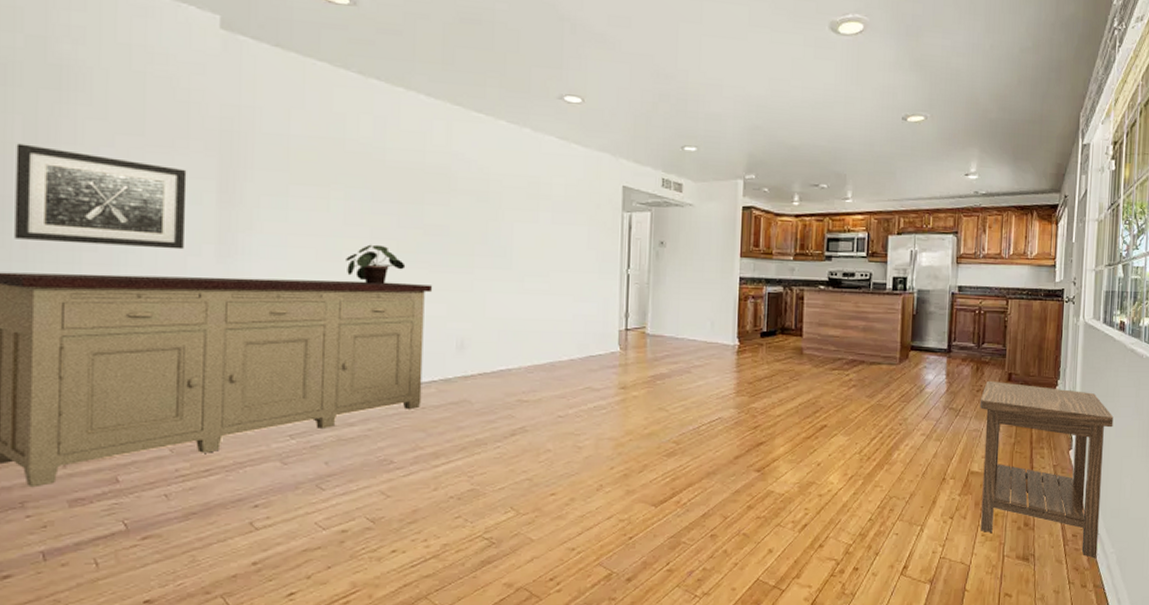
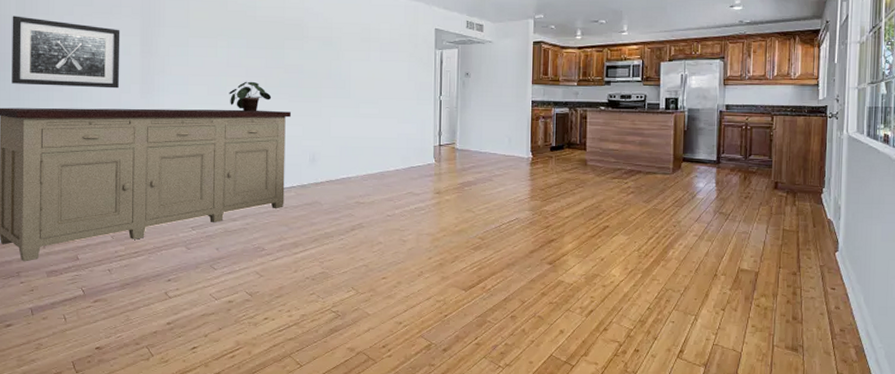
side table: present [980,381,1114,559] -> none [749,189,879,352]

